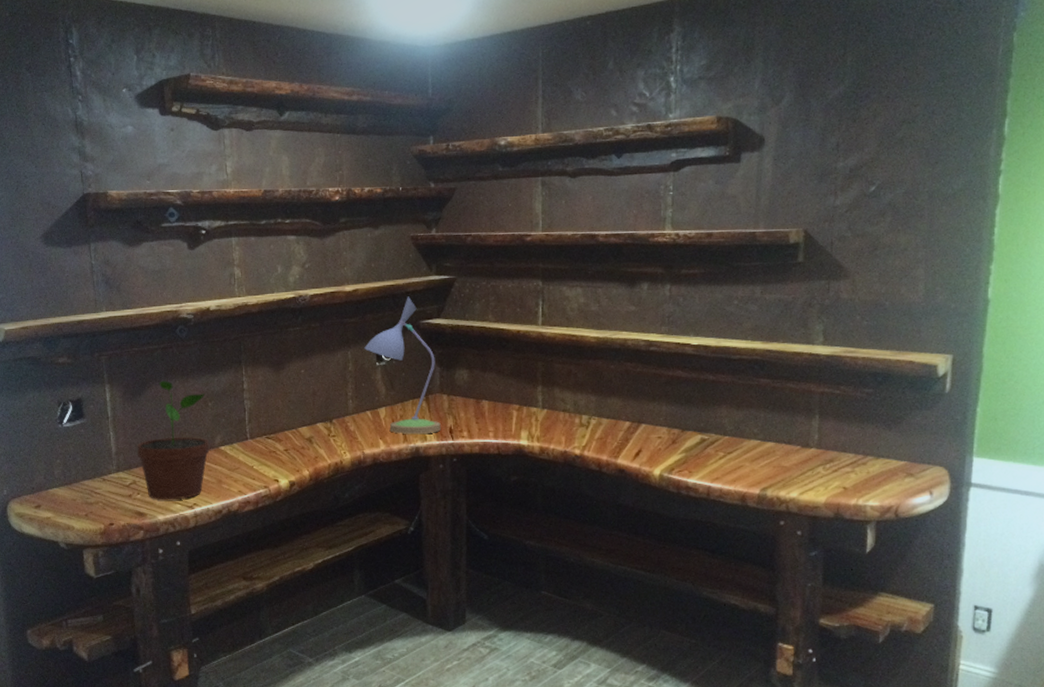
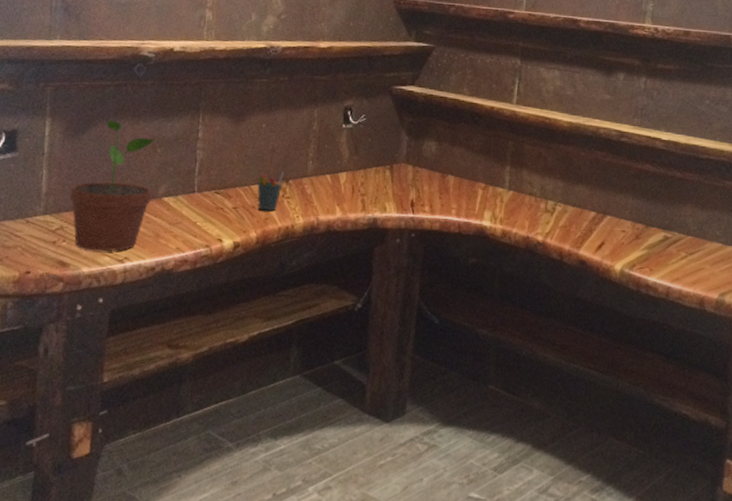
pen holder: none [303,413,327,450] -> present [257,172,284,211]
desk lamp: present [364,296,441,435] -> none [332,60,405,205]

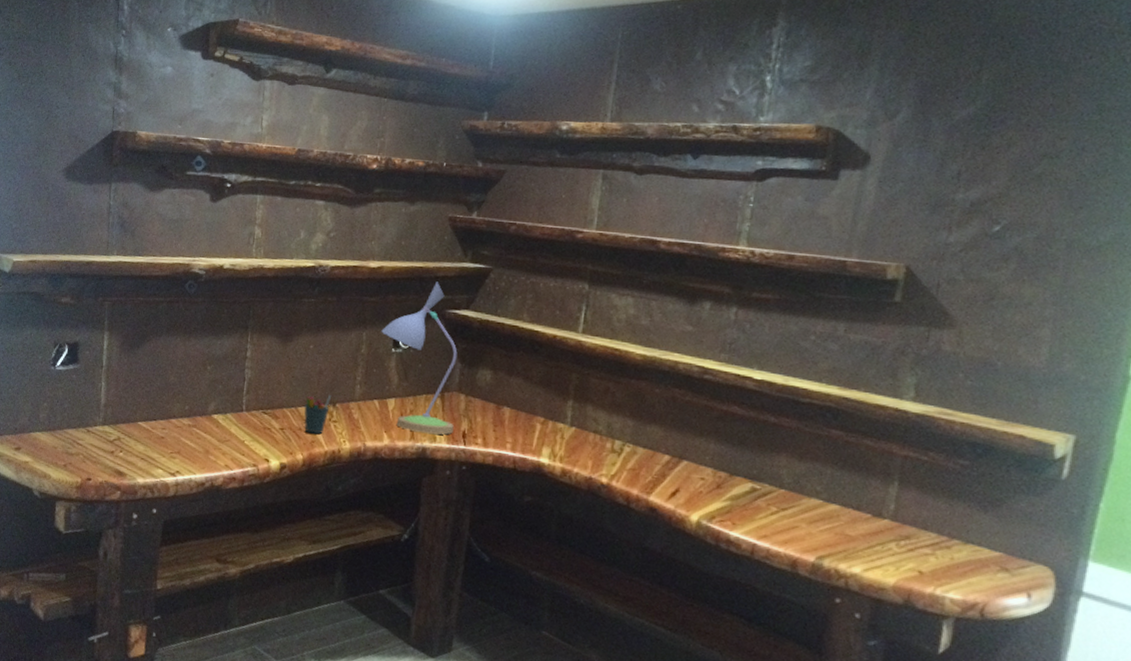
potted plant: present [70,120,156,252] -> none [126,335,206,465]
desk lamp: none [332,60,405,205] -> present [381,281,458,435]

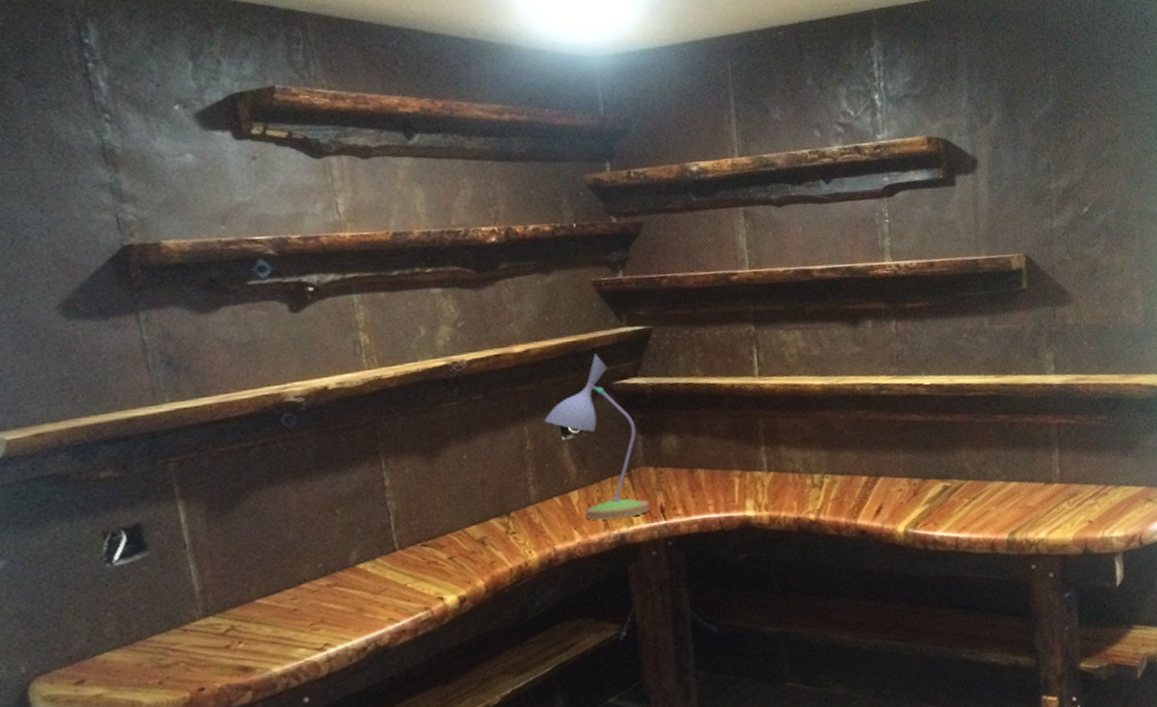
pen holder: present [304,395,331,435] -> none [471,505,504,554]

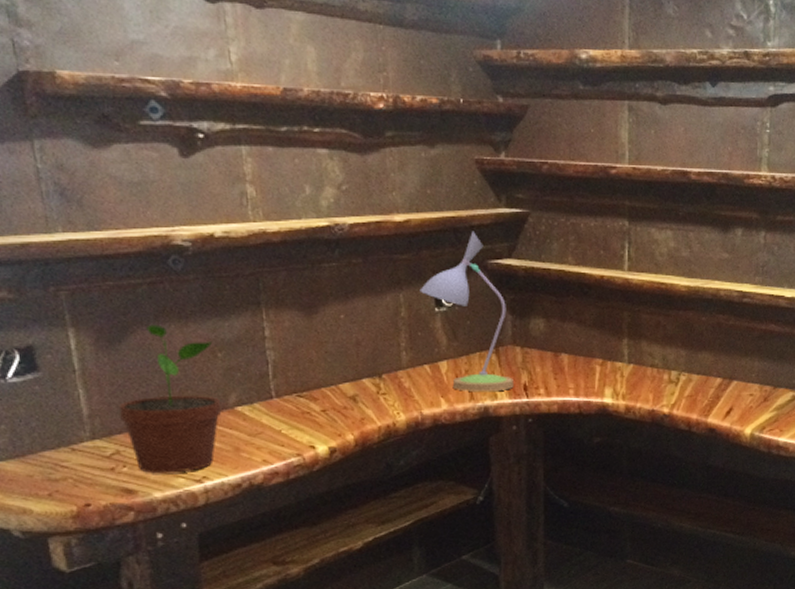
potted plant: none [233,486,343,647] -> present [119,324,222,474]

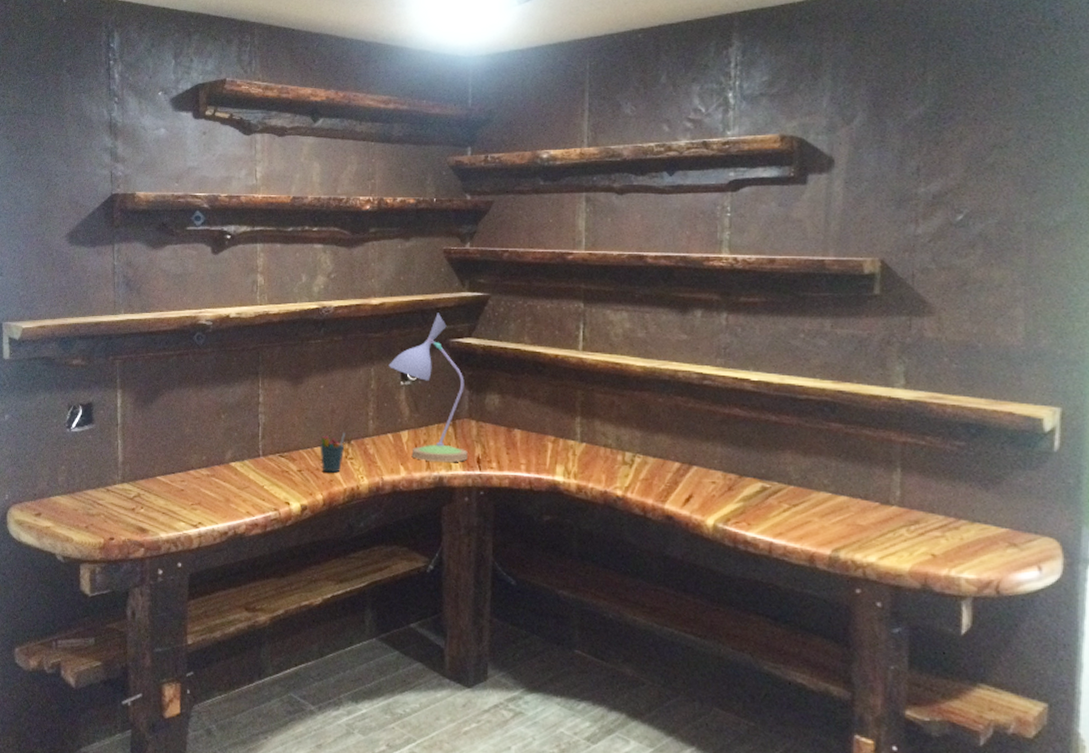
potted plant: present [119,324,222,474] -> none [144,389,220,517]
pen holder: none [345,367,376,411] -> present [320,433,345,473]

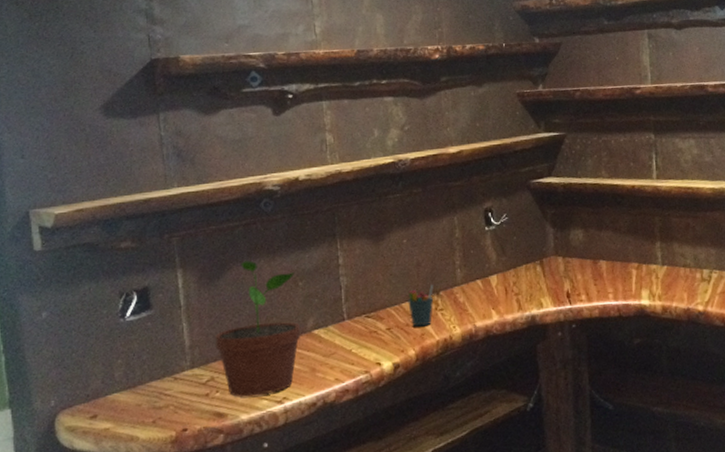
potted plant: none [144,389,220,517] -> present [215,260,301,397]
desk lamp: present [388,313,468,463] -> none [471,155,558,302]

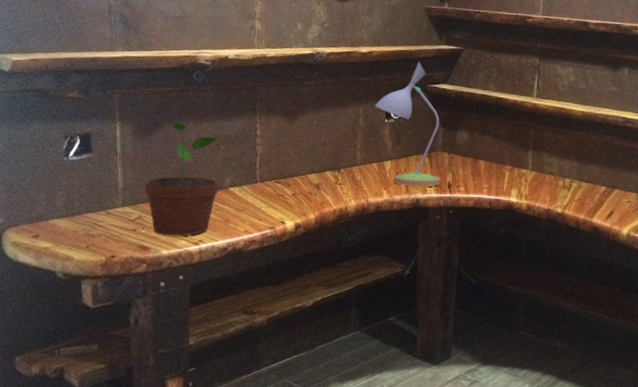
pen holder: present [407,285,434,327] -> none [312,162,336,196]
desk lamp: none [471,155,558,302] -> present [375,62,441,188]

